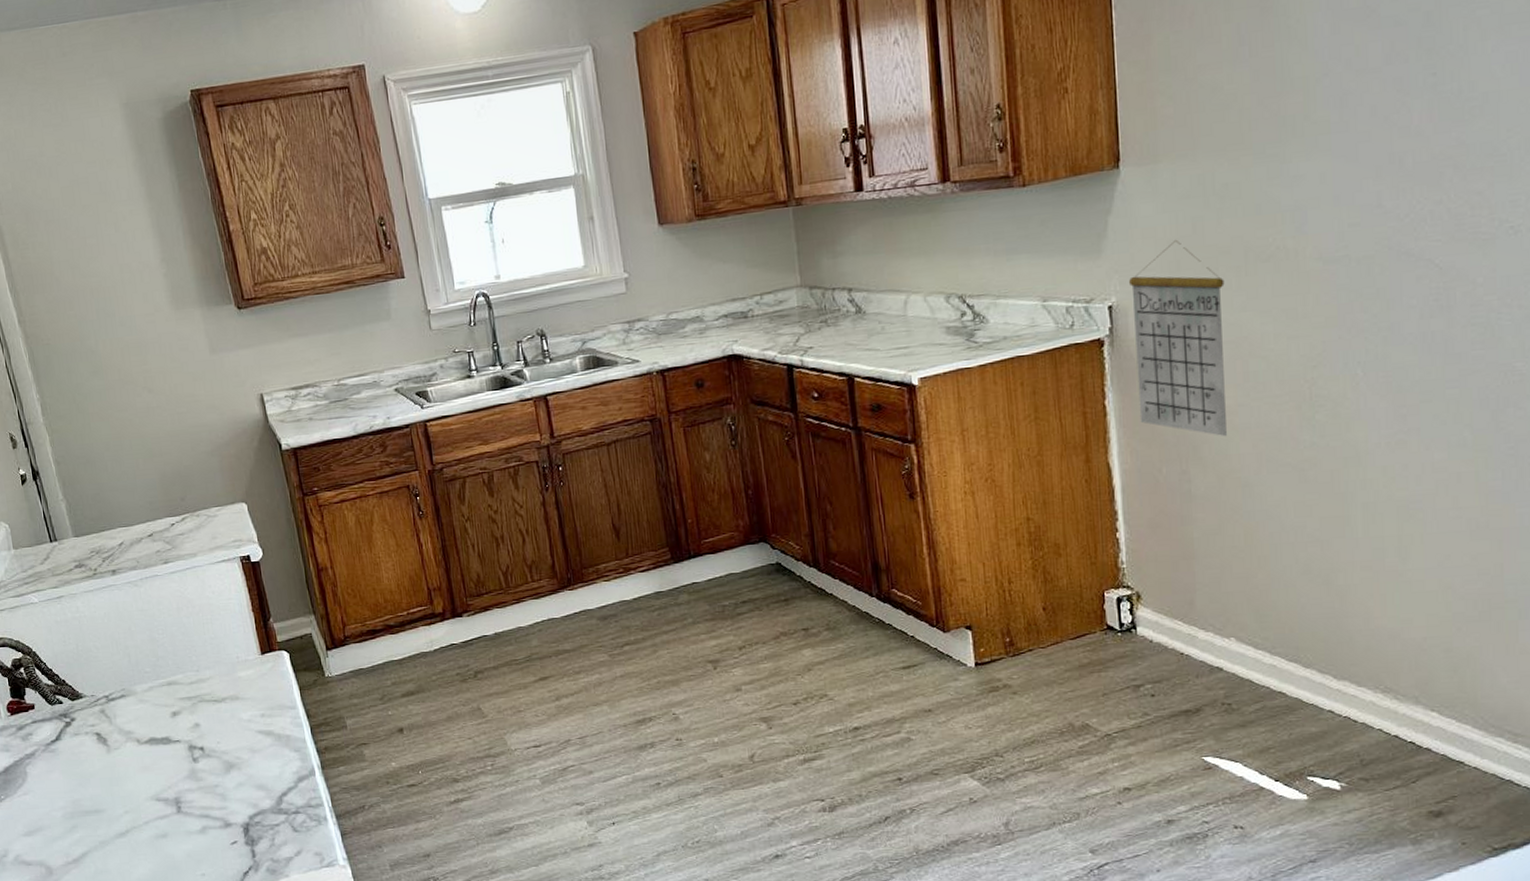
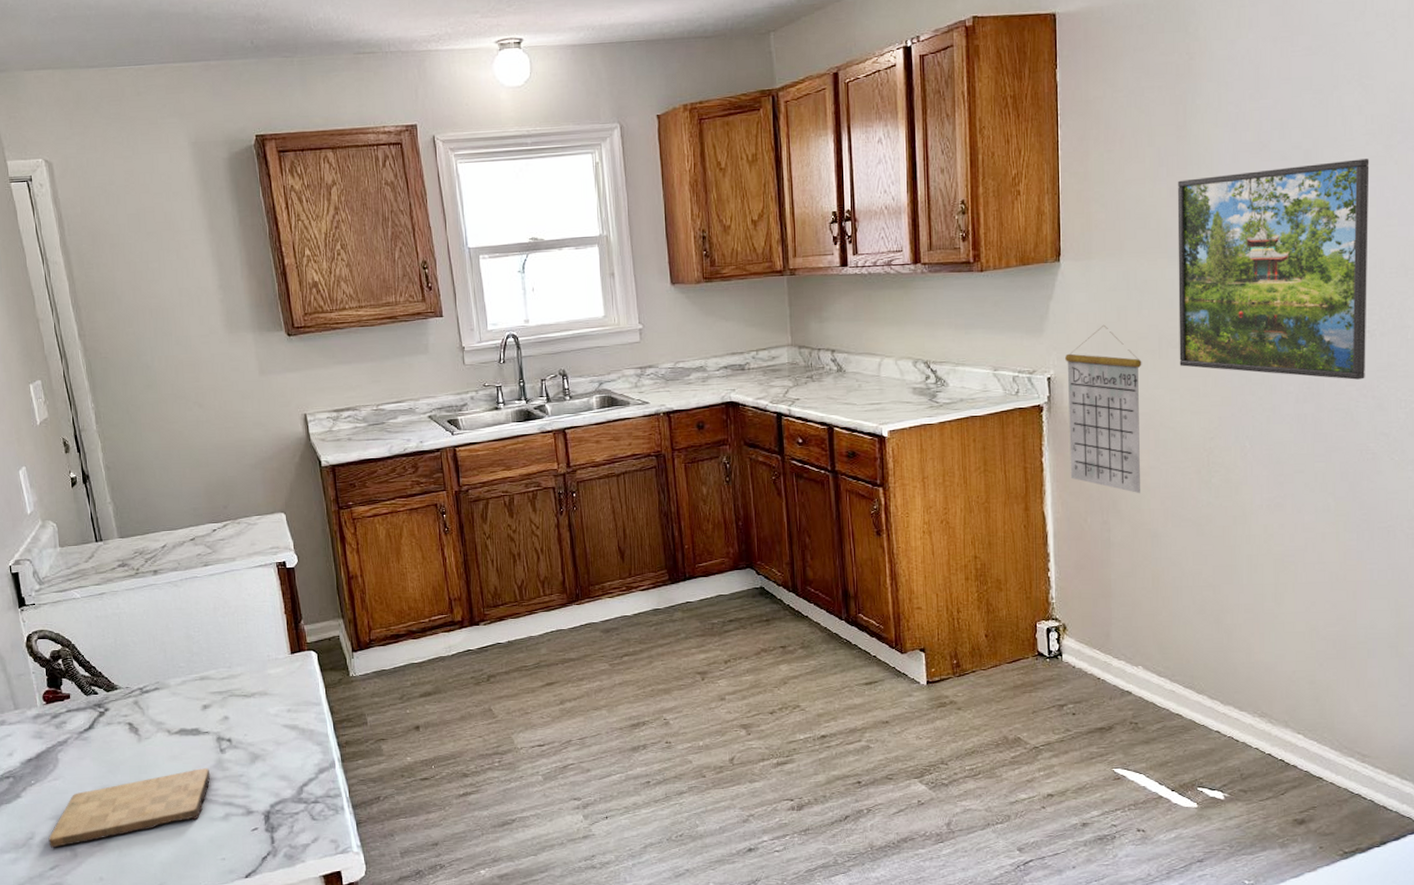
cutting board: none [22,779,185,866] -> present [48,768,211,848]
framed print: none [1262,16,1510,287] -> present [1177,159,1370,380]

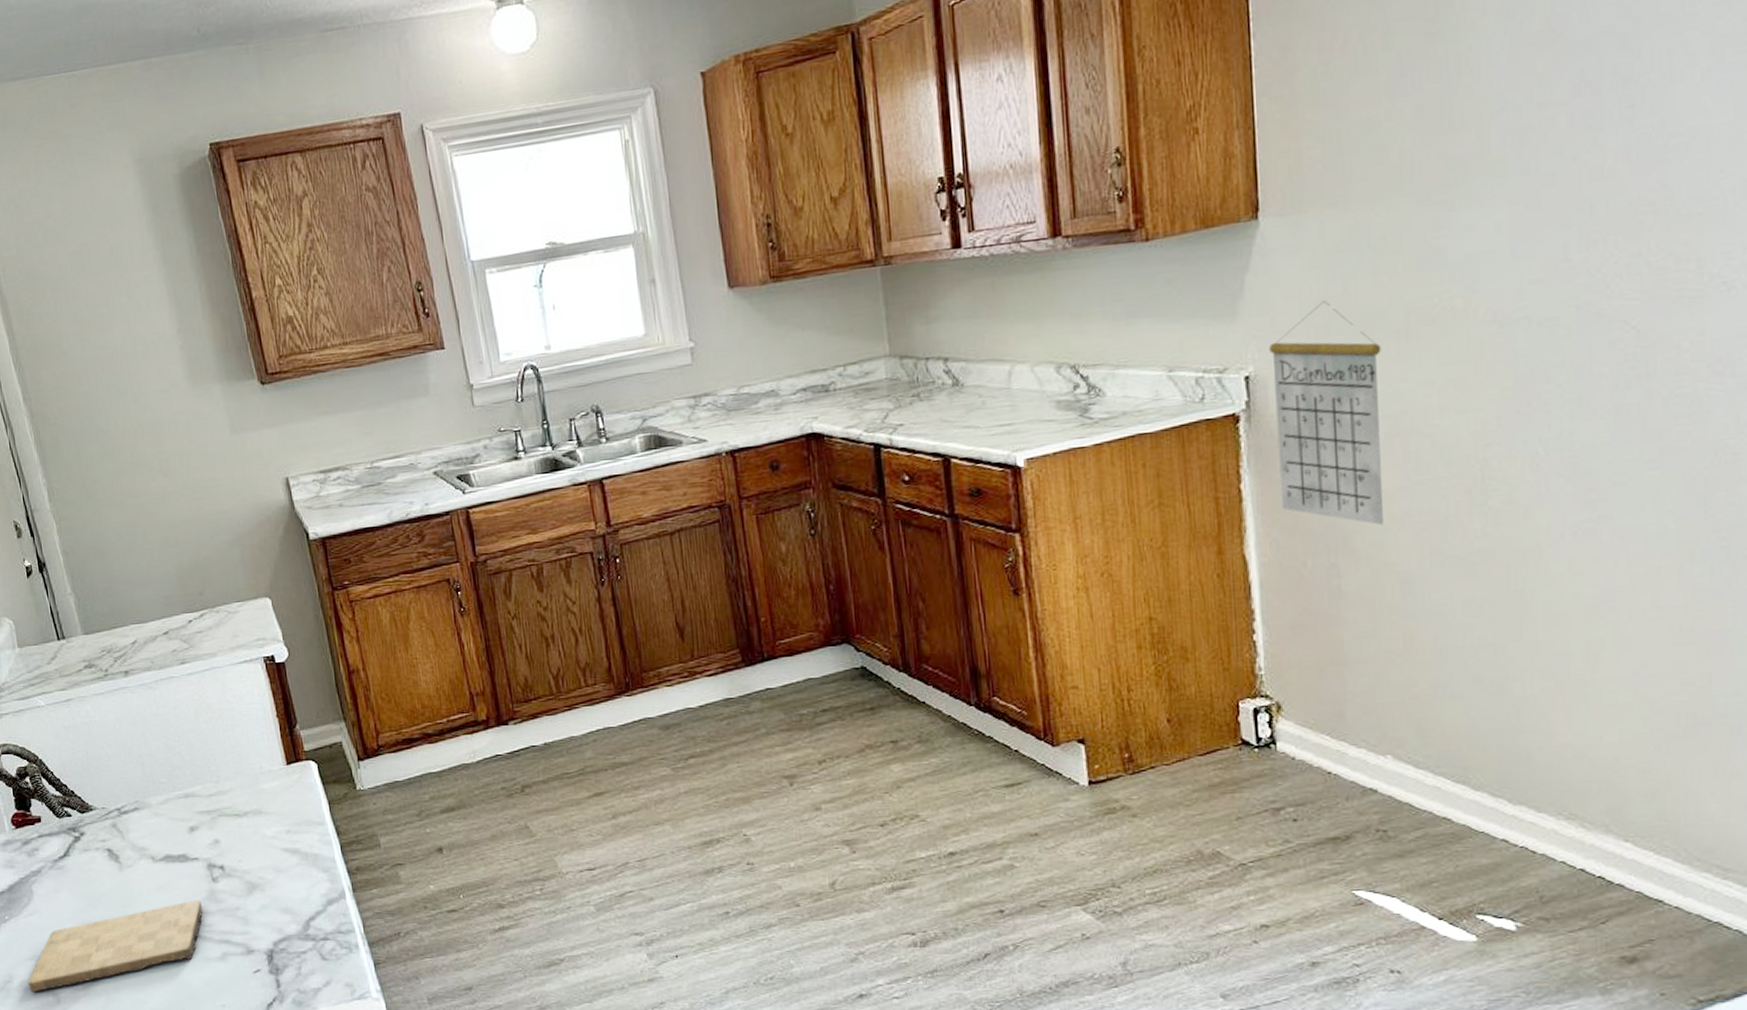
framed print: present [1177,159,1370,380] -> none [1427,38,1723,353]

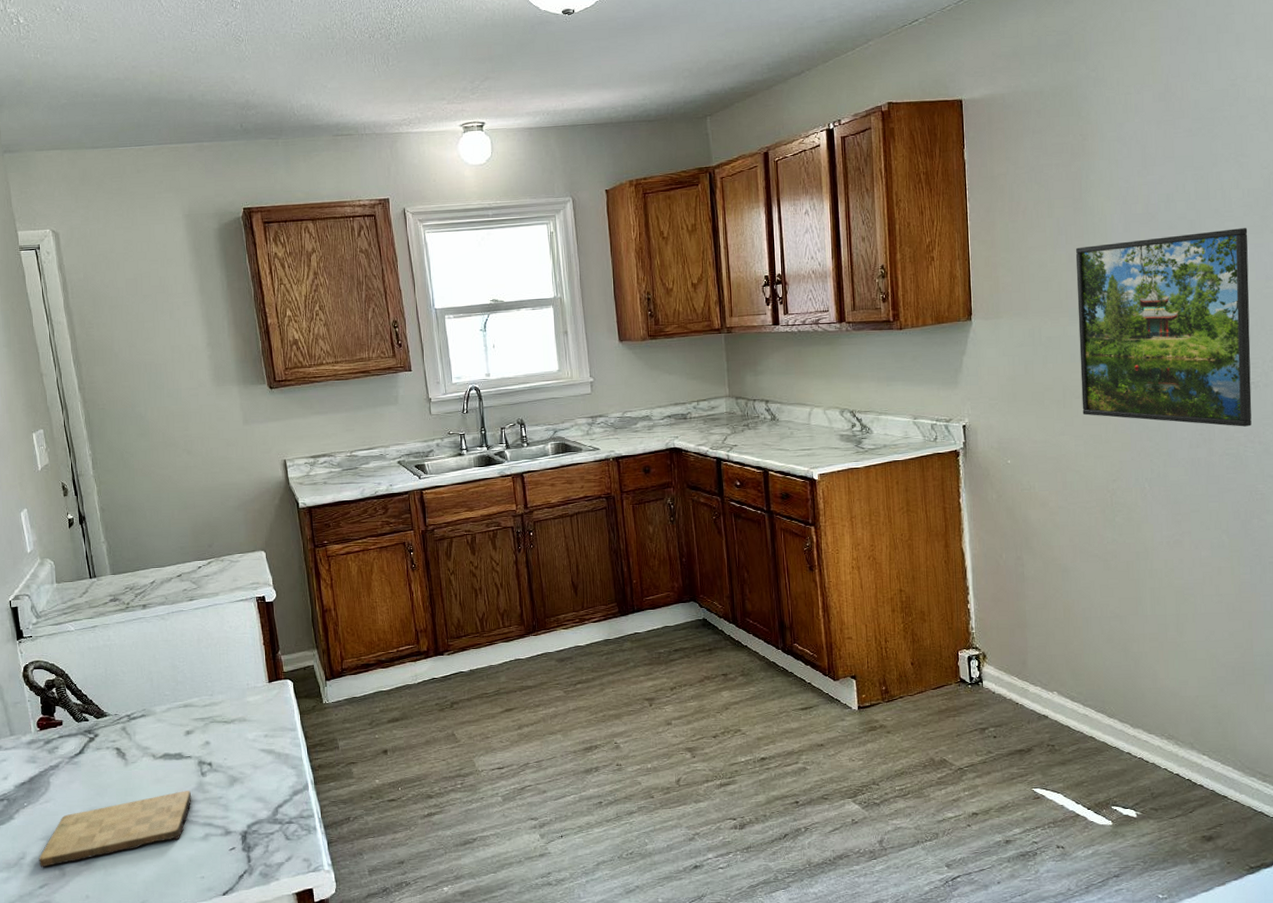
calendar: present [1269,300,1383,526] -> none [978,377,1050,532]
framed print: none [1427,38,1723,353] -> present [1075,228,1252,427]

